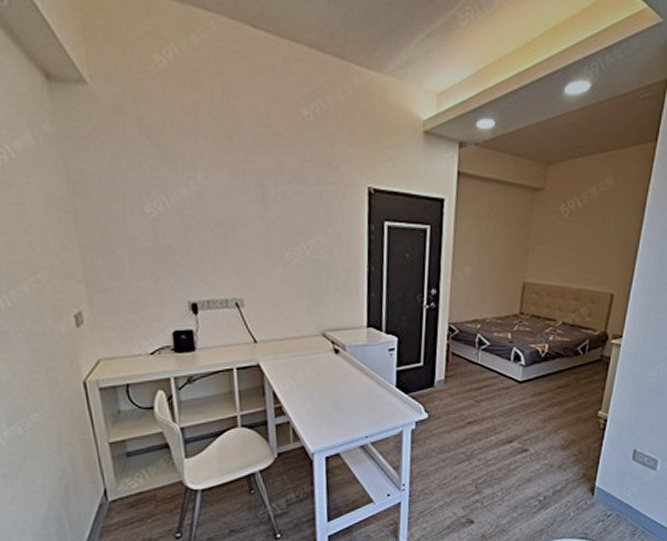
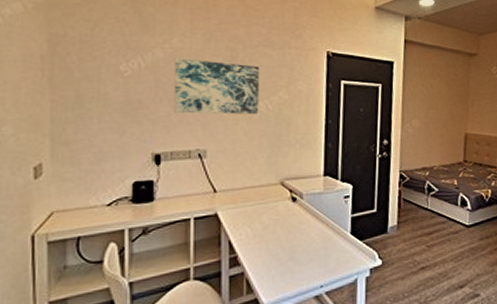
wall art: none [201,197,296,261] -> present [174,58,260,115]

